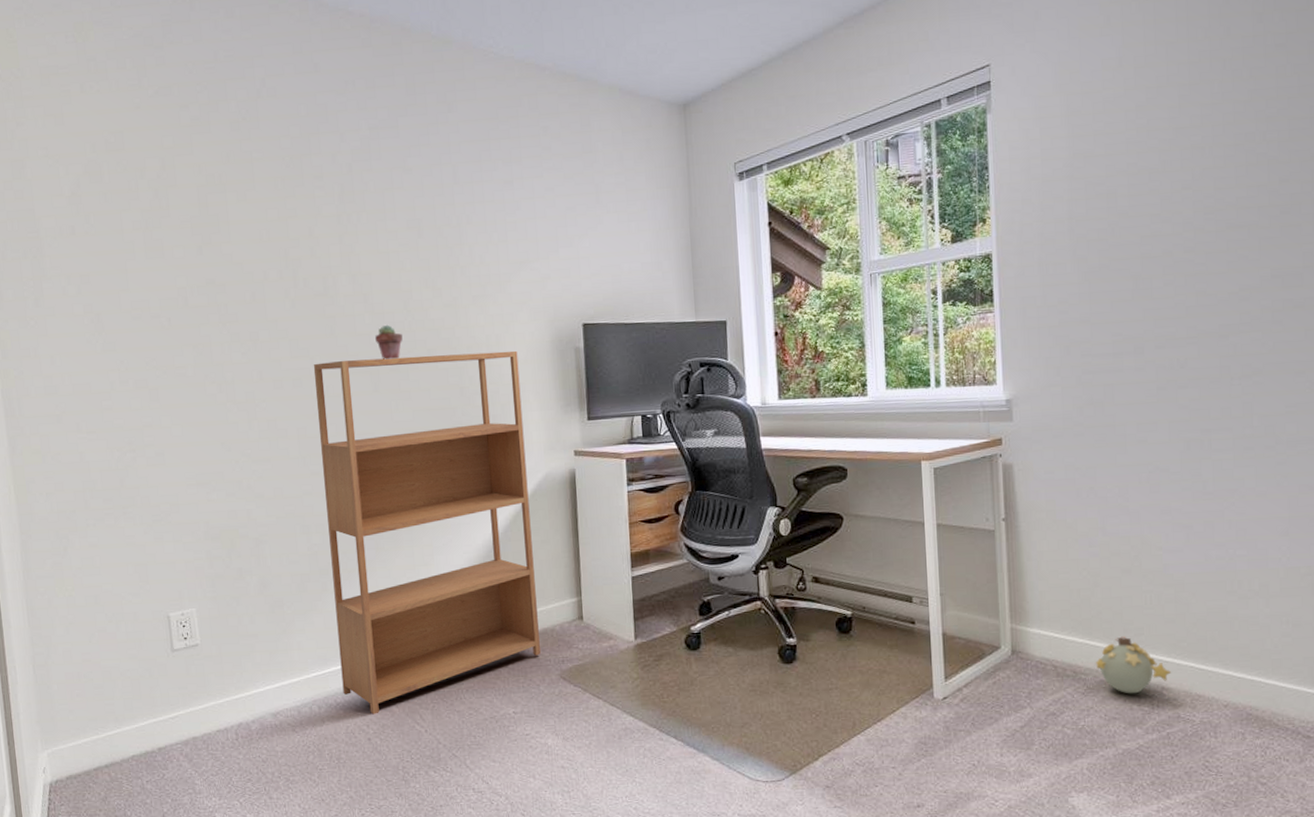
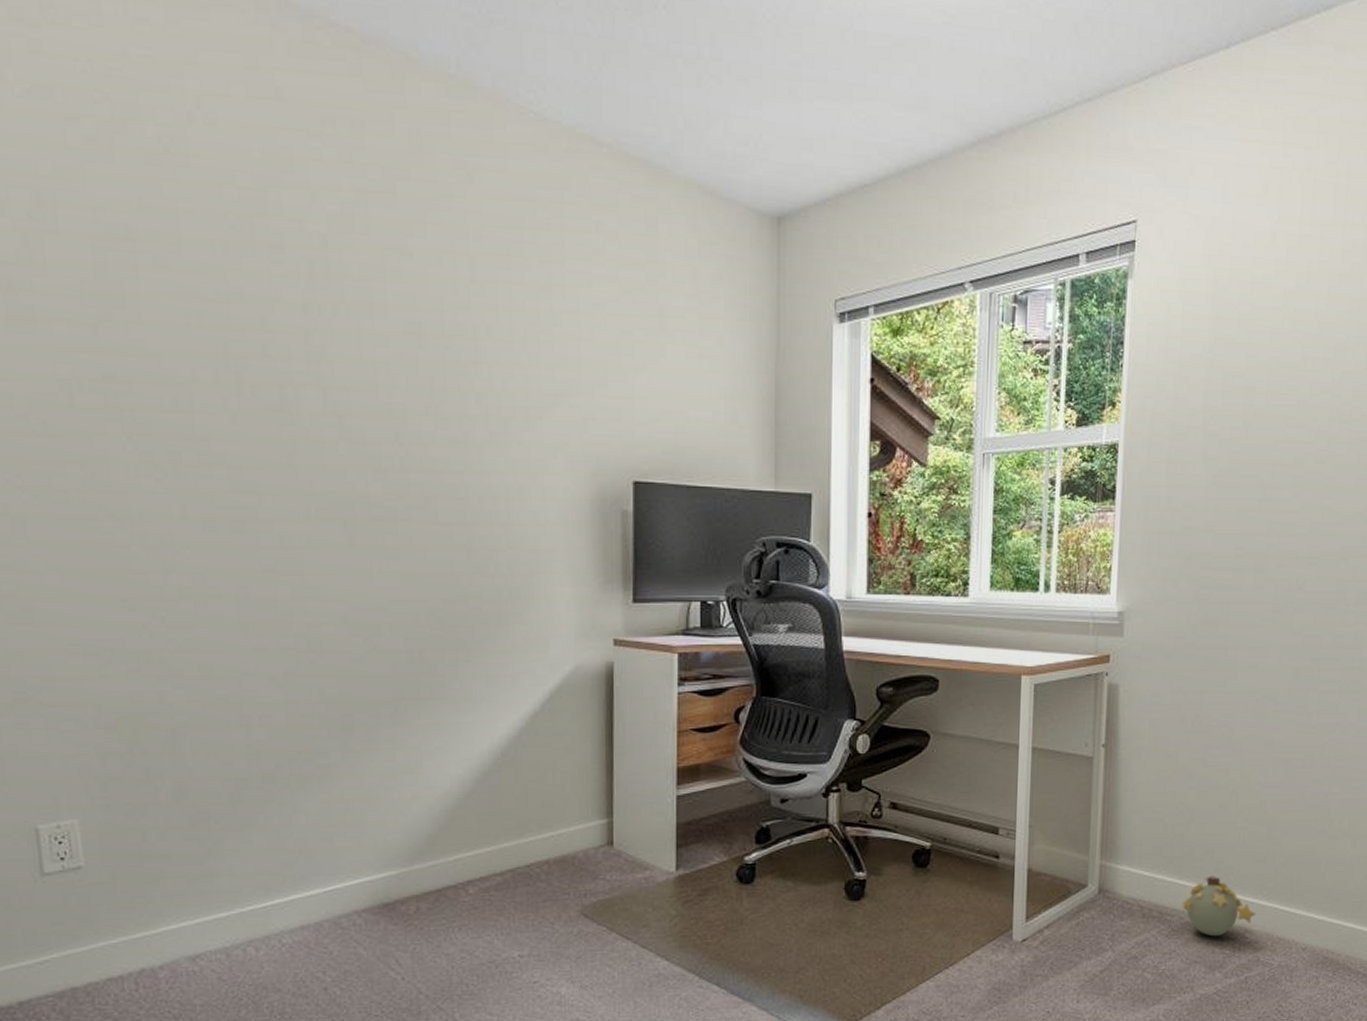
bookshelf: present [313,350,540,715] -> none [261,501,557,958]
potted succulent: present [375,324,403,360] -> none [352,459,391,505]

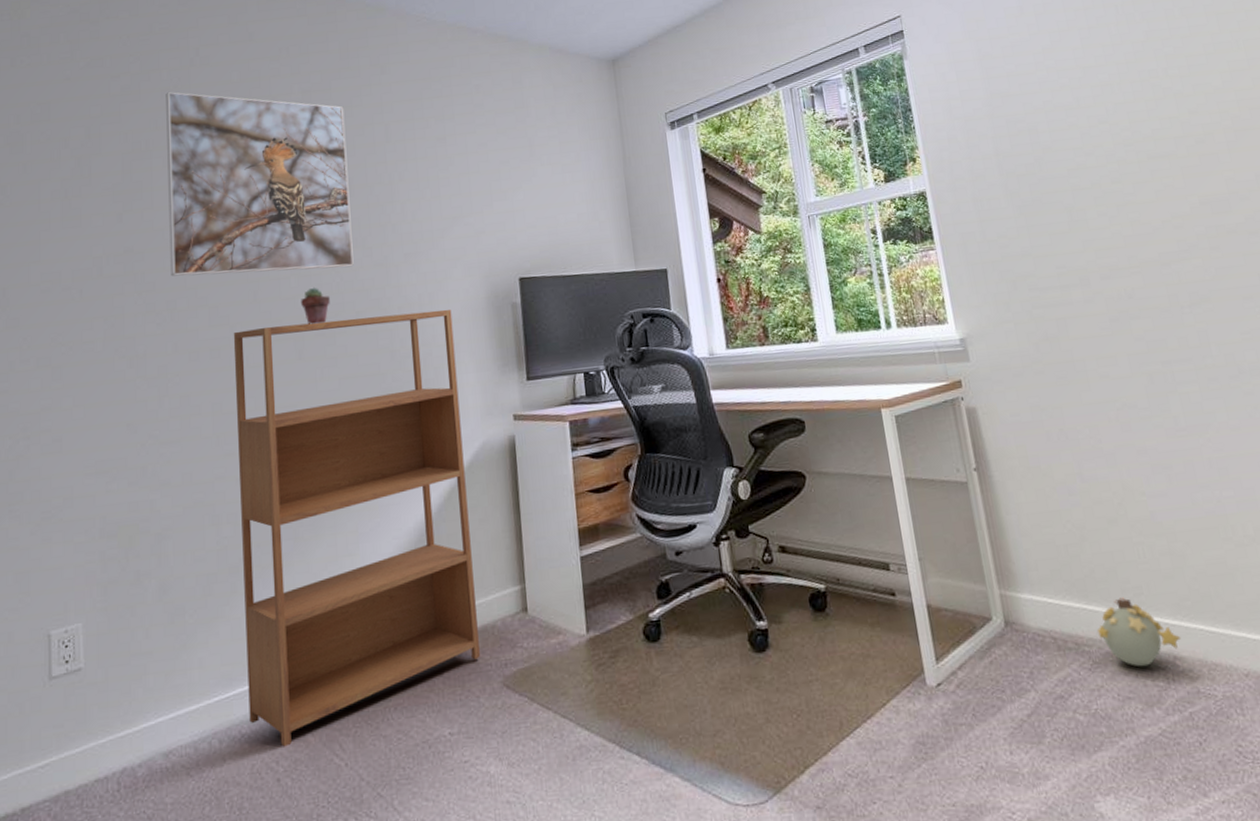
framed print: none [152,157,423,440] -> present [166,92,354,277]
bookshelf: none [261,501,557,958] -> present [233,309,480,747]
potted succulent: none [352,459,391,505] -> present [301,287,330,325]

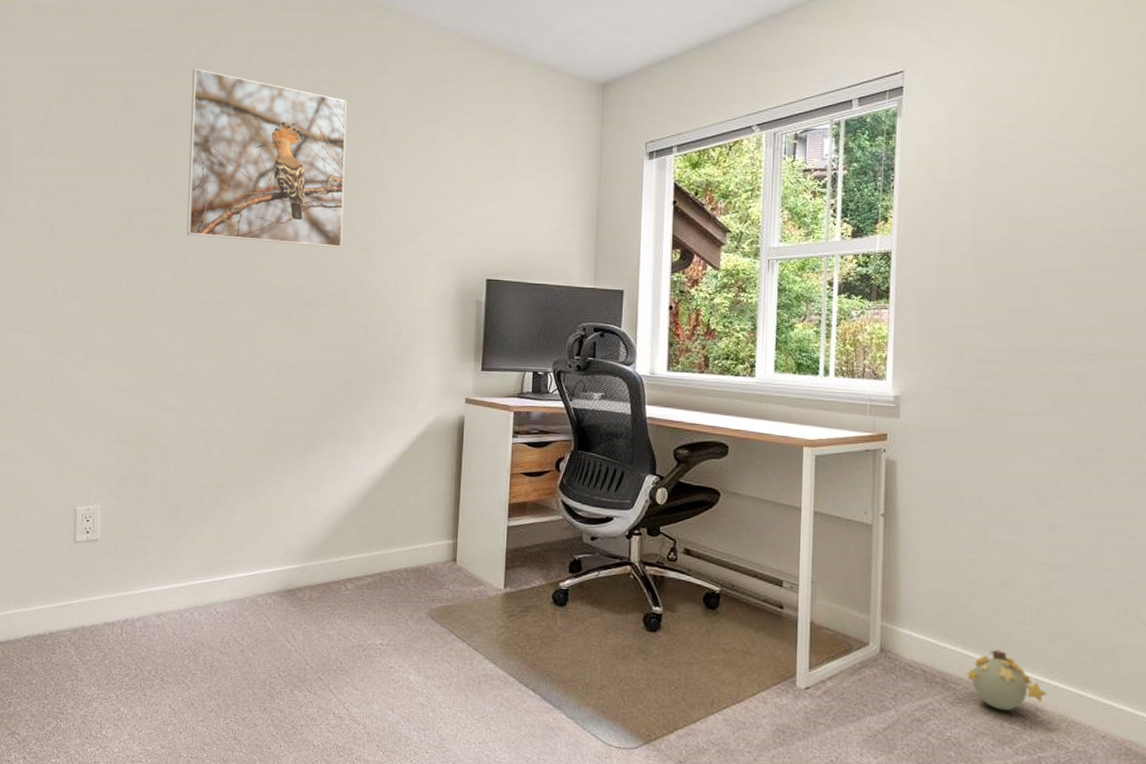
bookshelf: present [233,309,480,747] -> none [224,290,423,628]
potted succulent: present [301,287,330,325] -> none [294,261,318,294]

